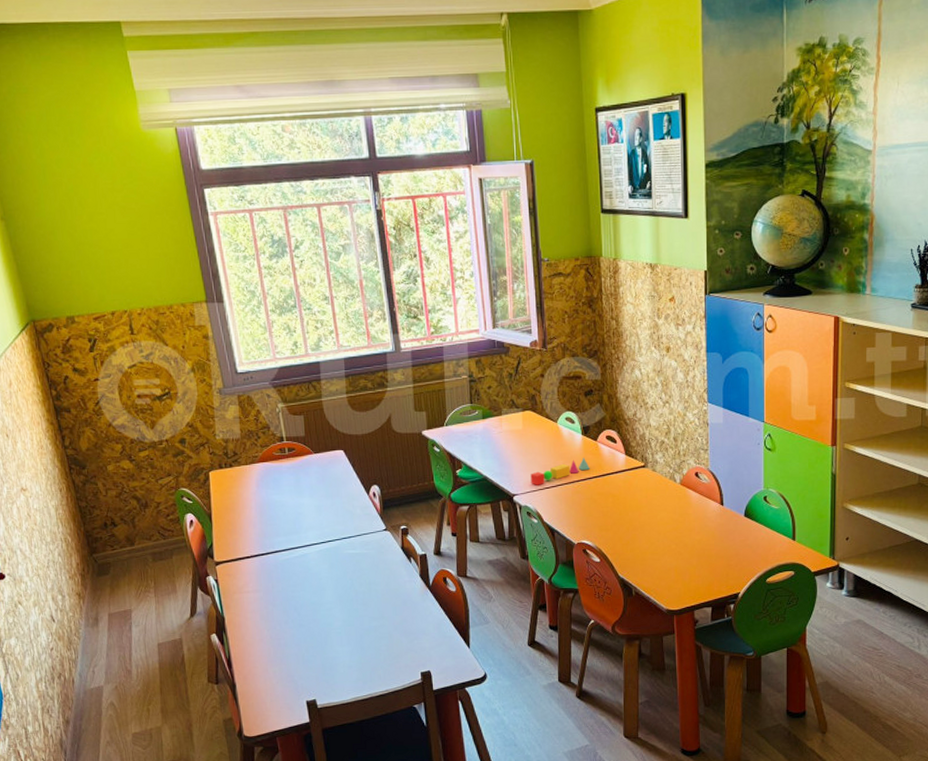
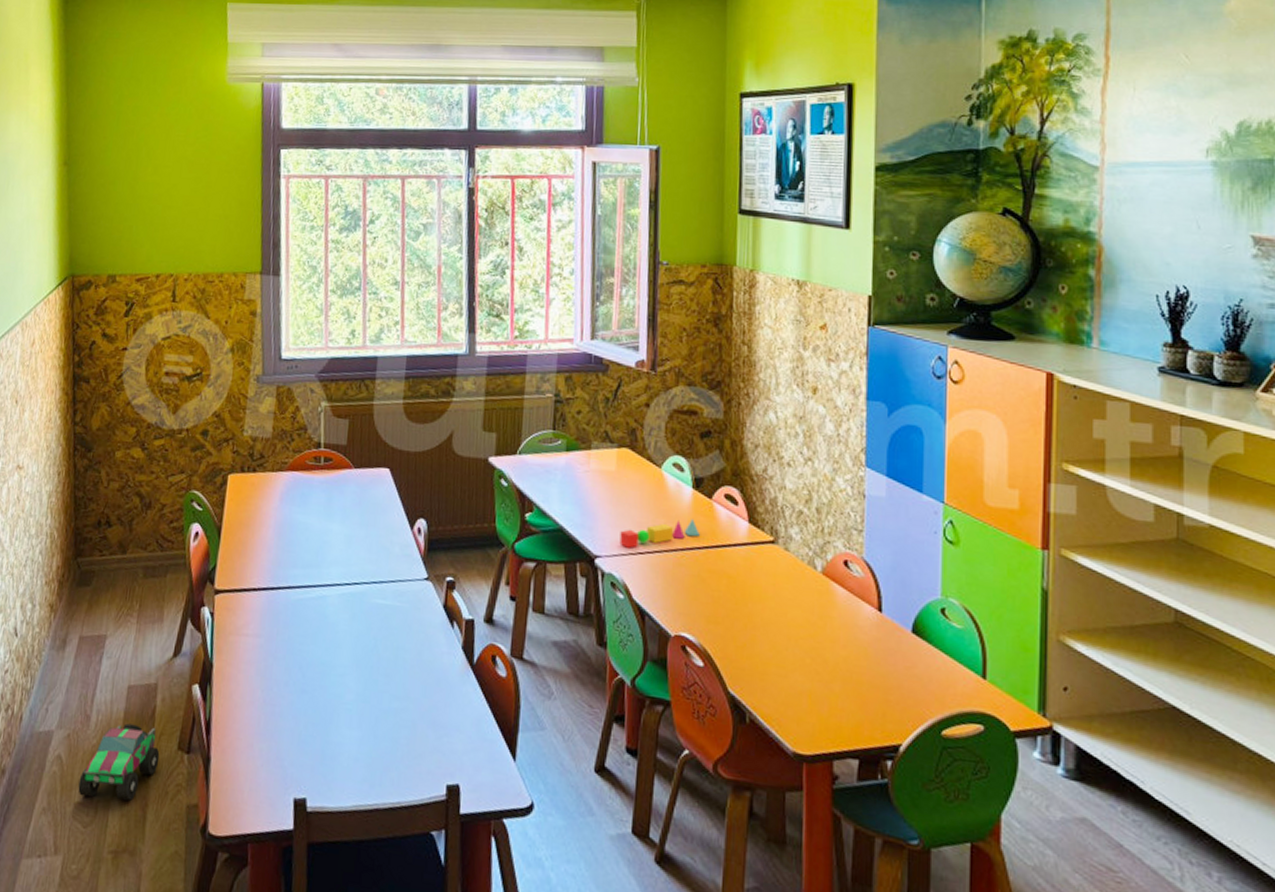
toy truck: none [132,670,195,728] -> present [78,723,160,801]

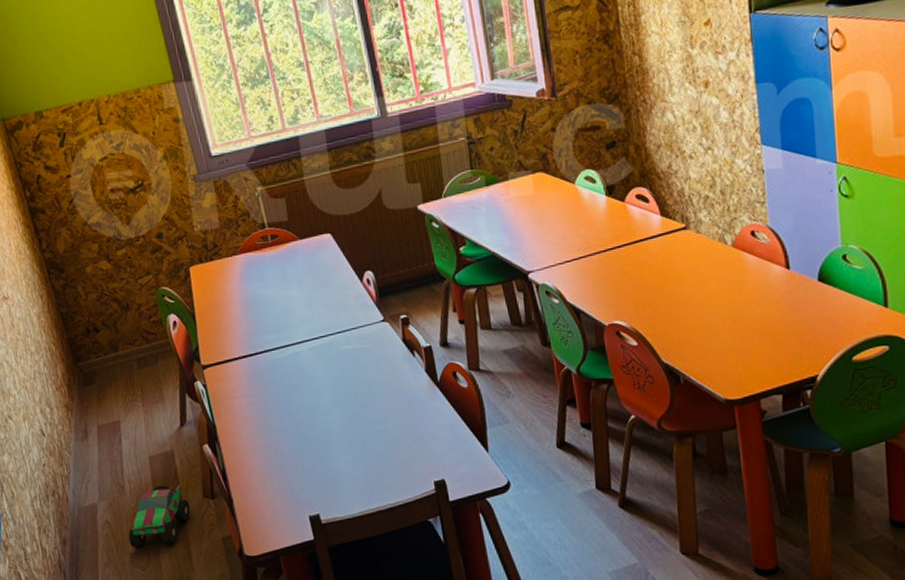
toy blocks: present [619,519,700,548] -> none [547,223,618,260]

